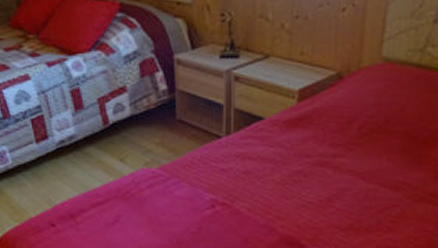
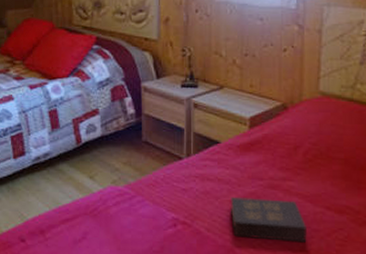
hardback book: none [274,176,357,220] -> present [231,197,307,243]

